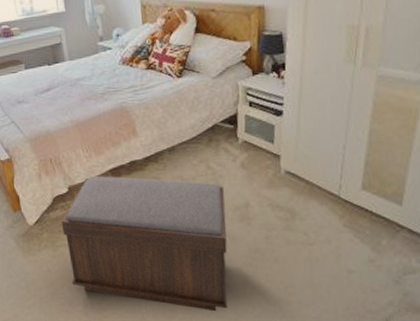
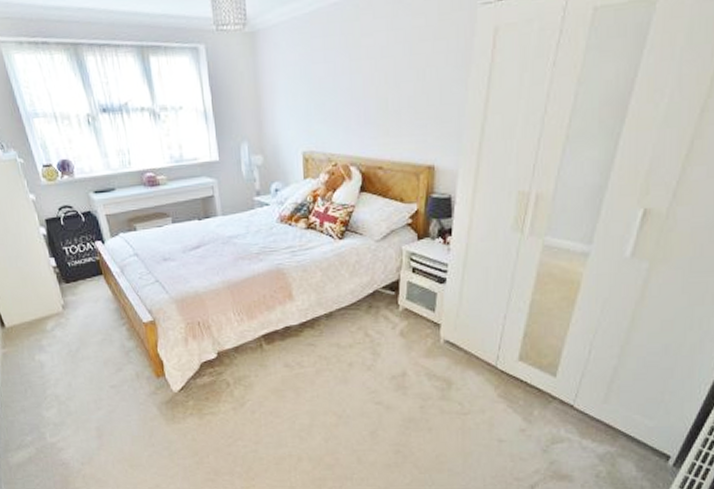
bench: present [61,175,228,312] -> none [208,341,382,480]

